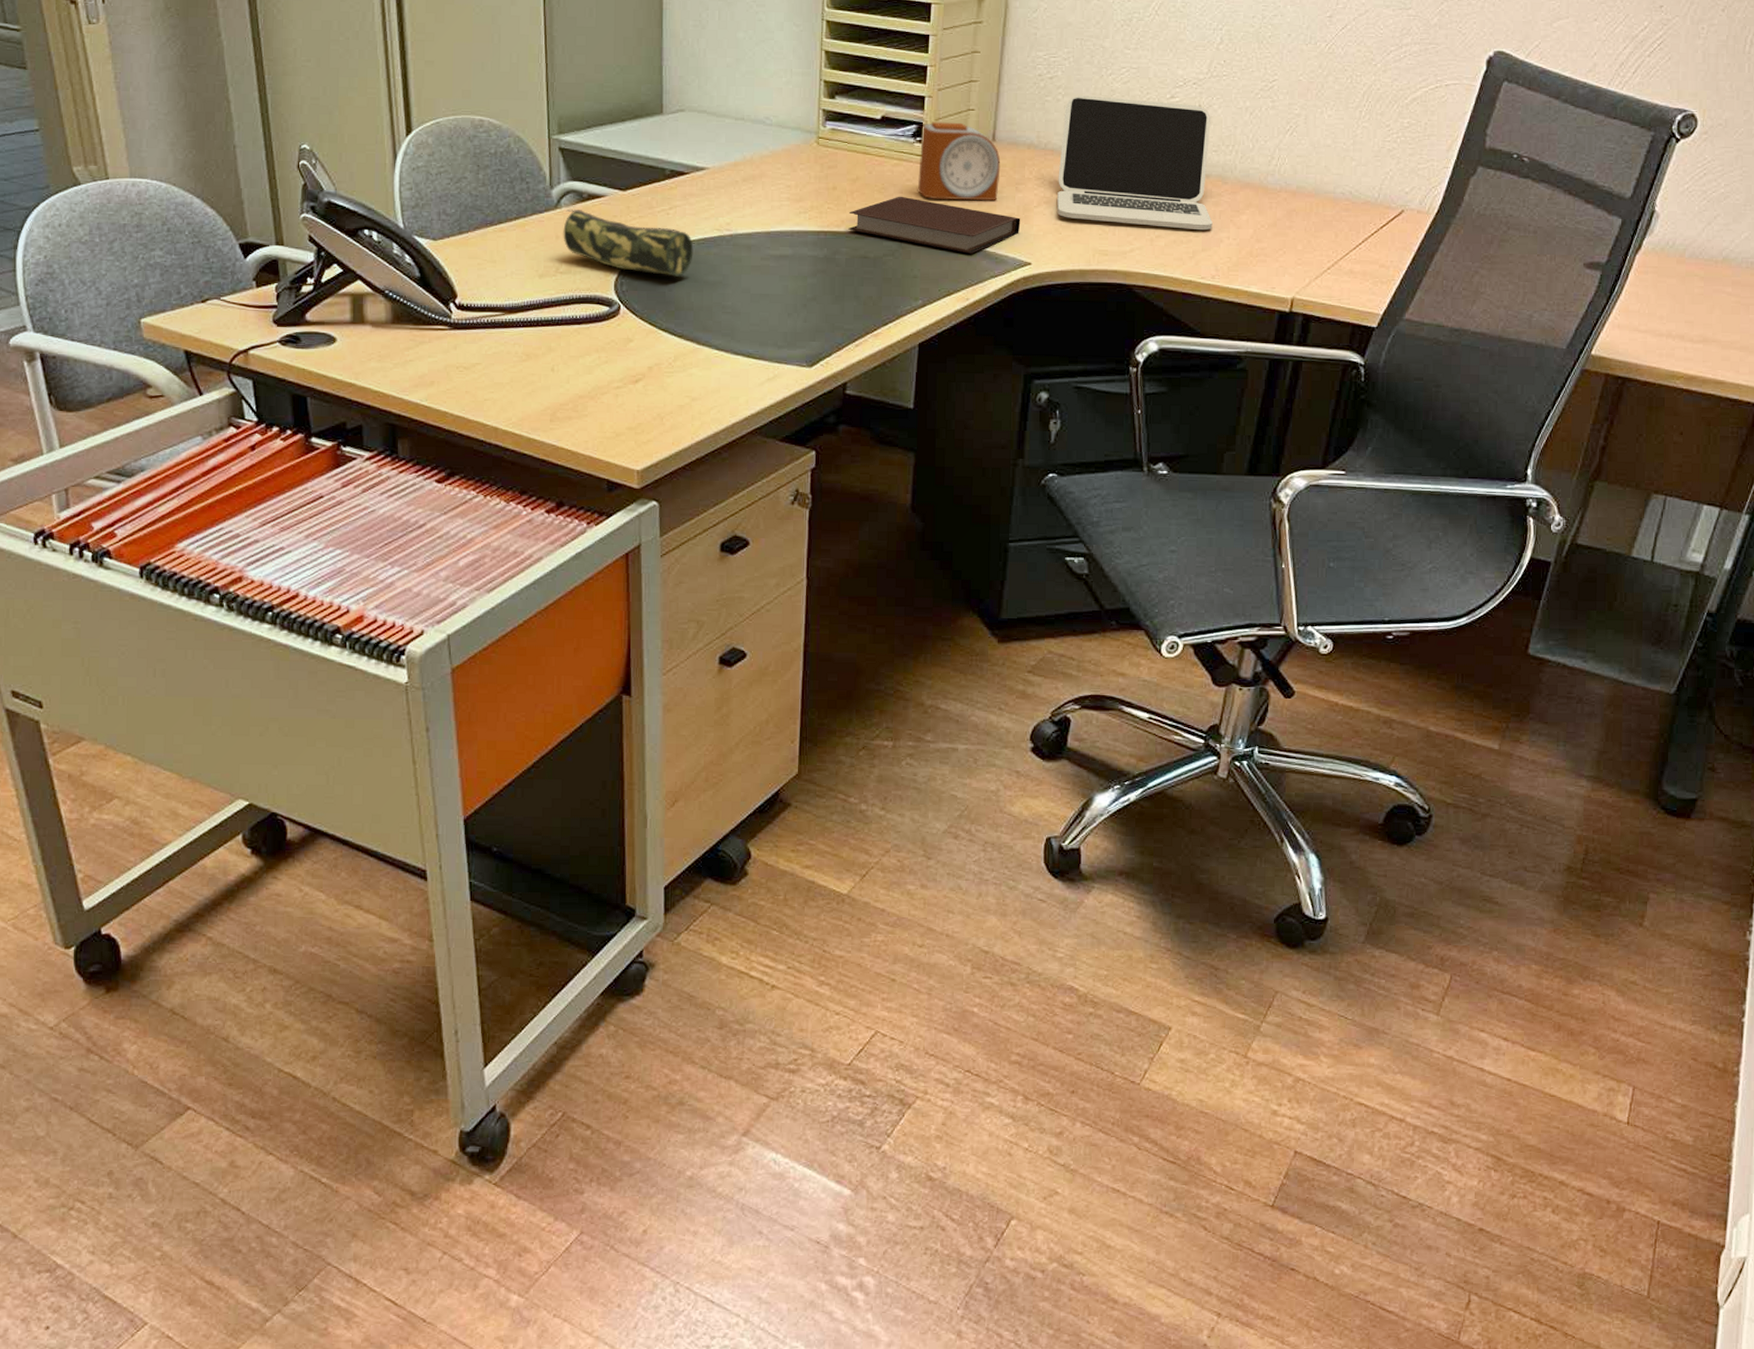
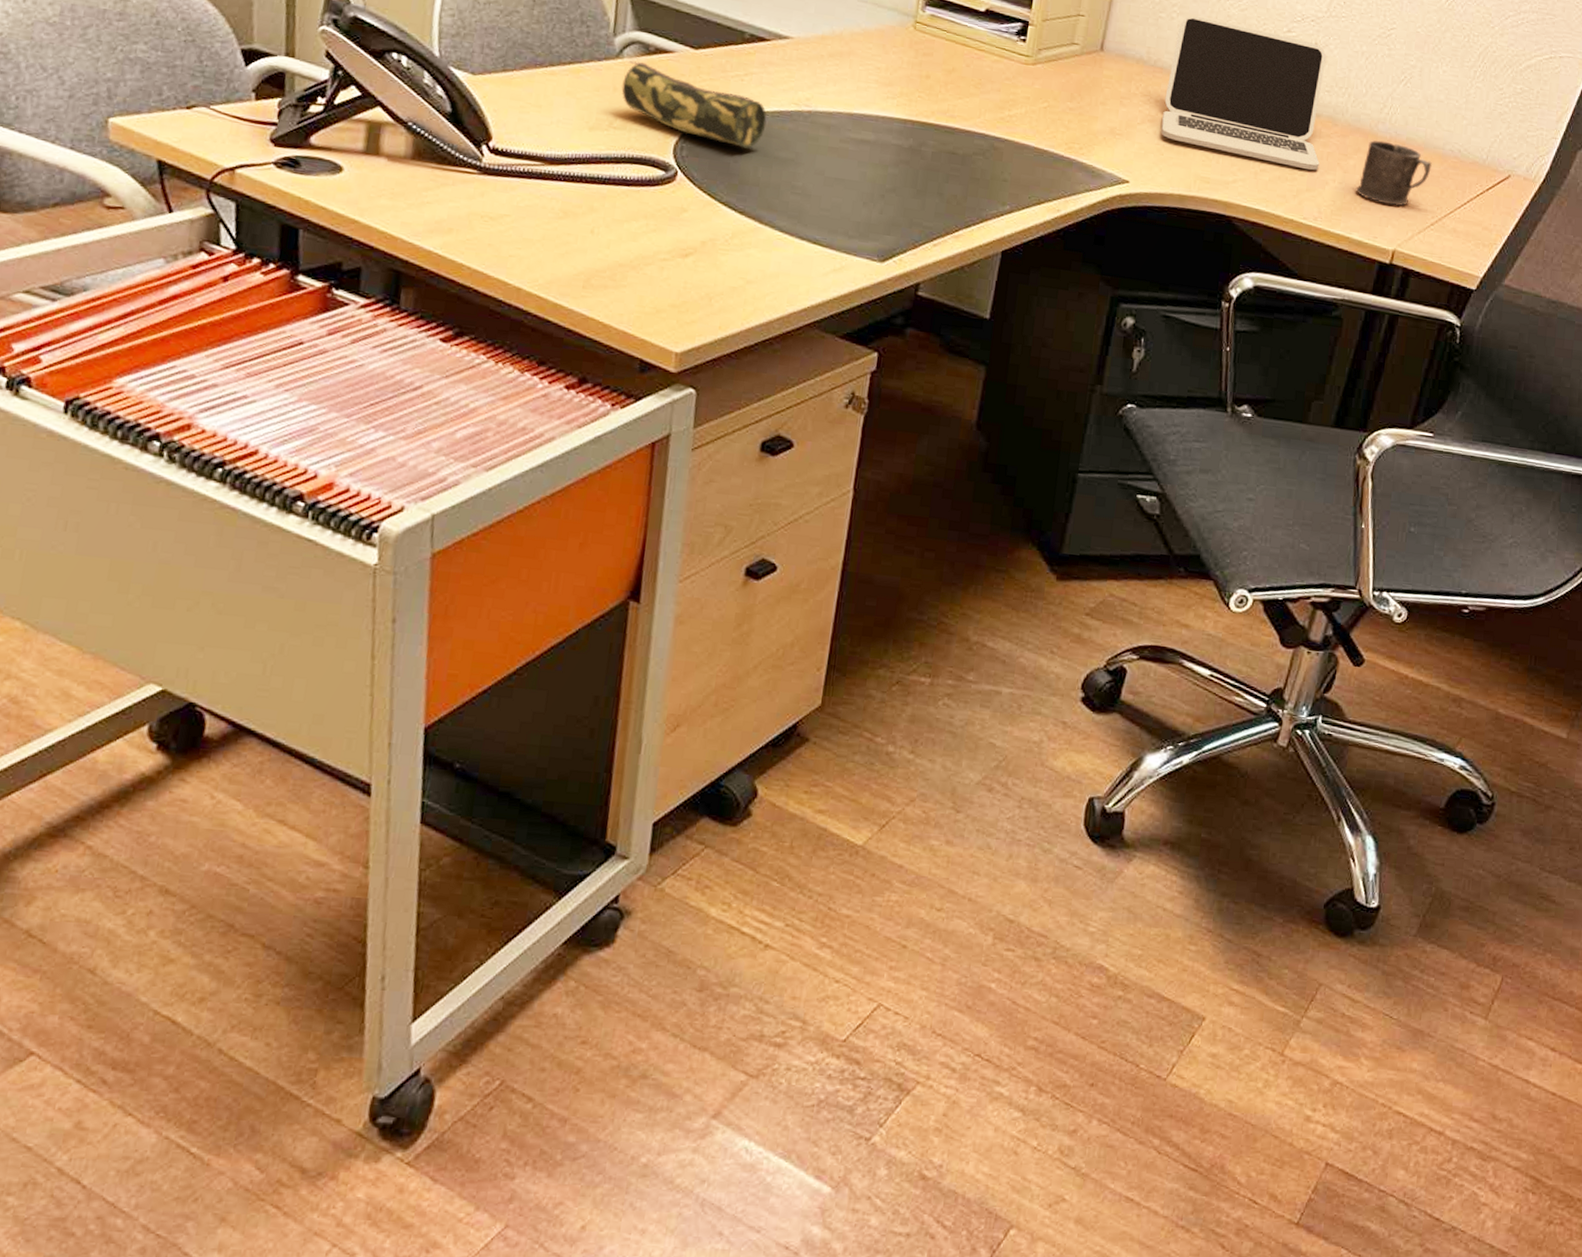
notebook: present [848,196,1021,254] -> none [938,94,1122,164]
alarm clock: present [918,121,1001,201] -> none [1017,22,1107,112]
mug: none [1250,192,1324,255] -> present [1355,140,1432,206]

